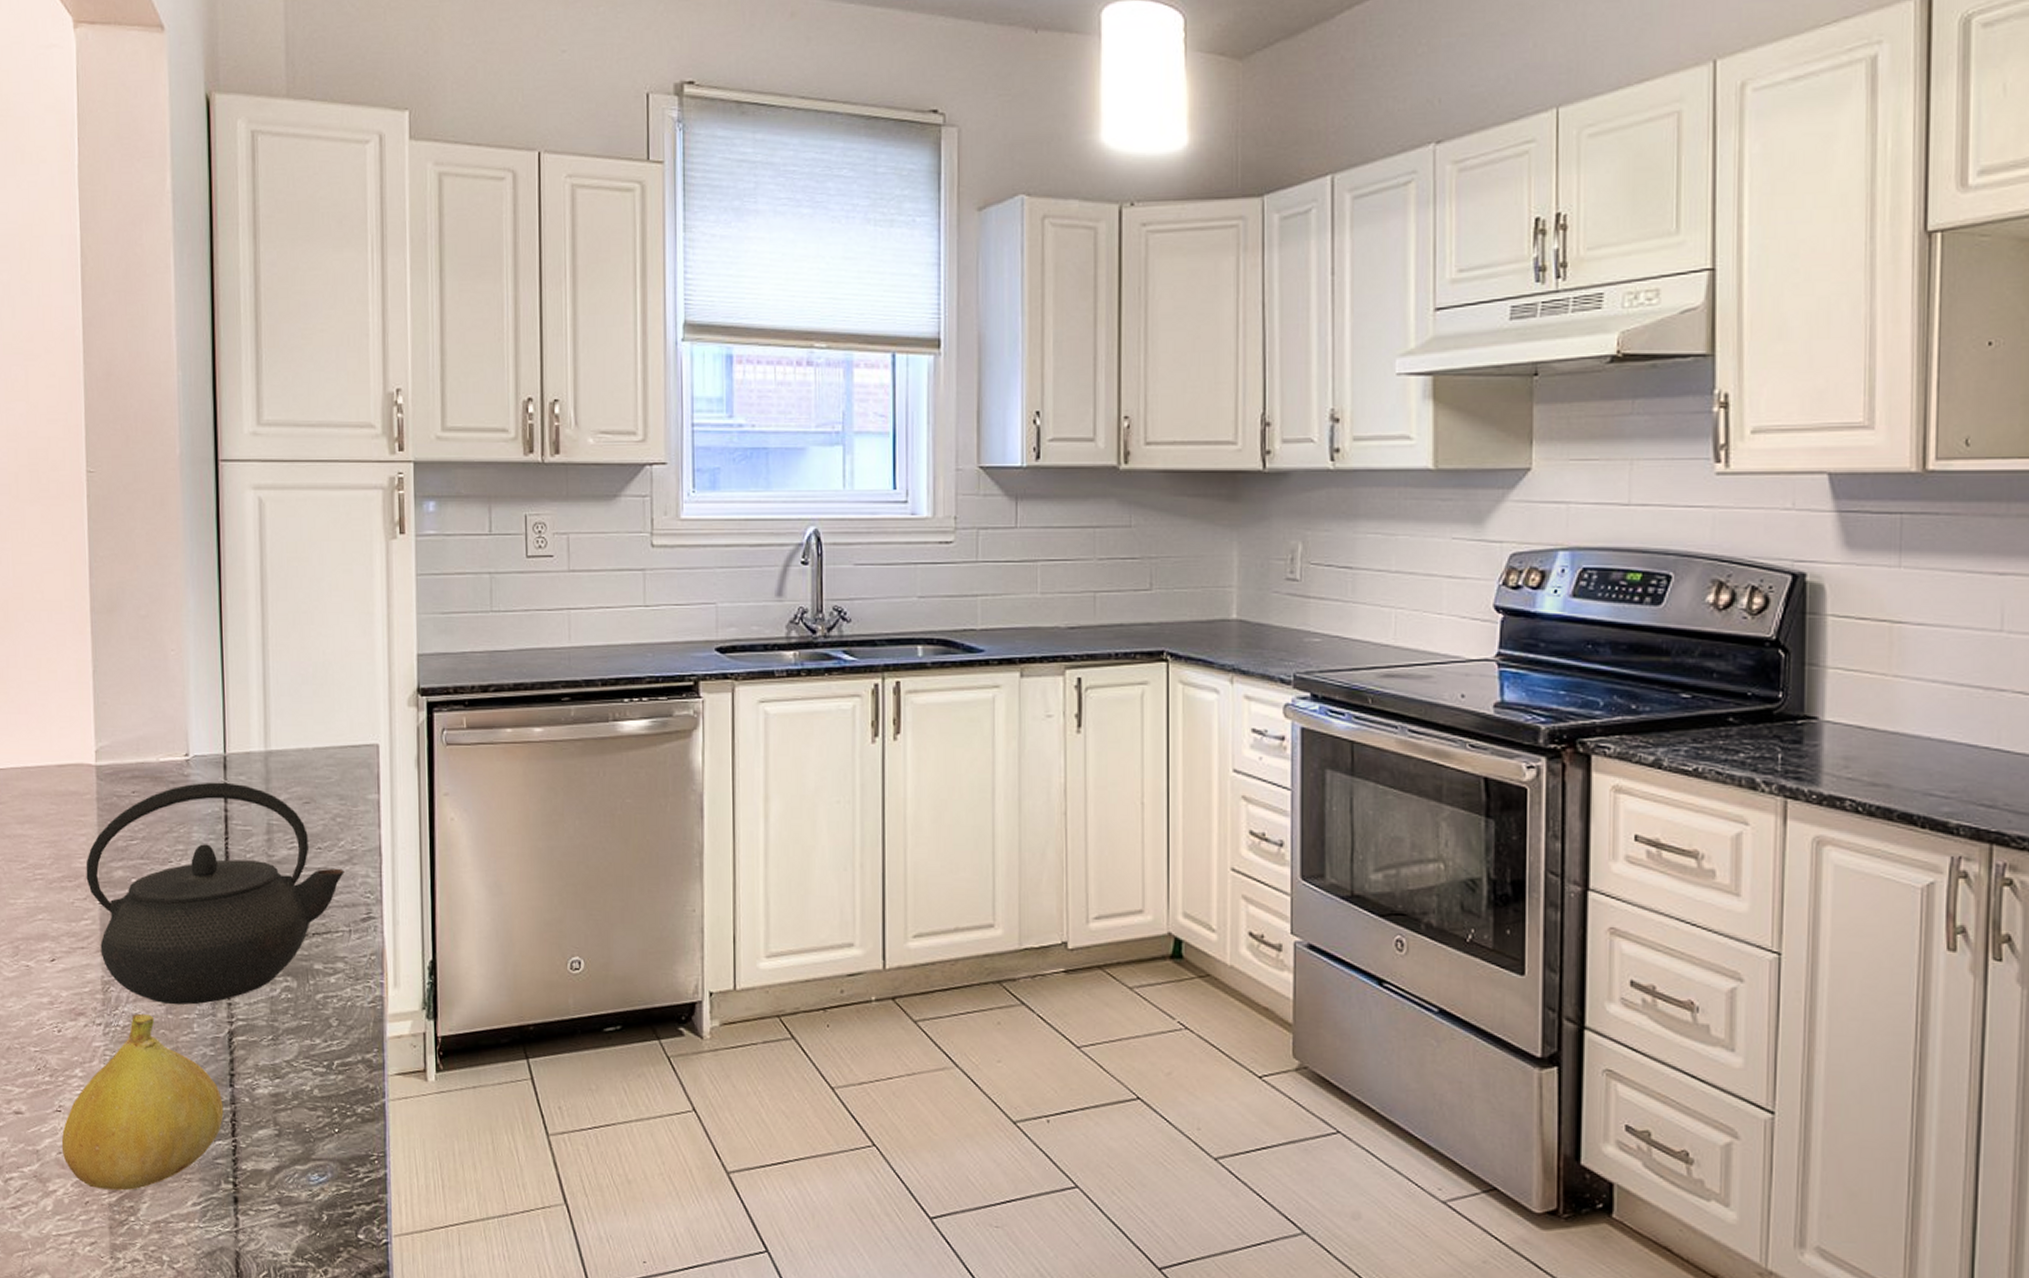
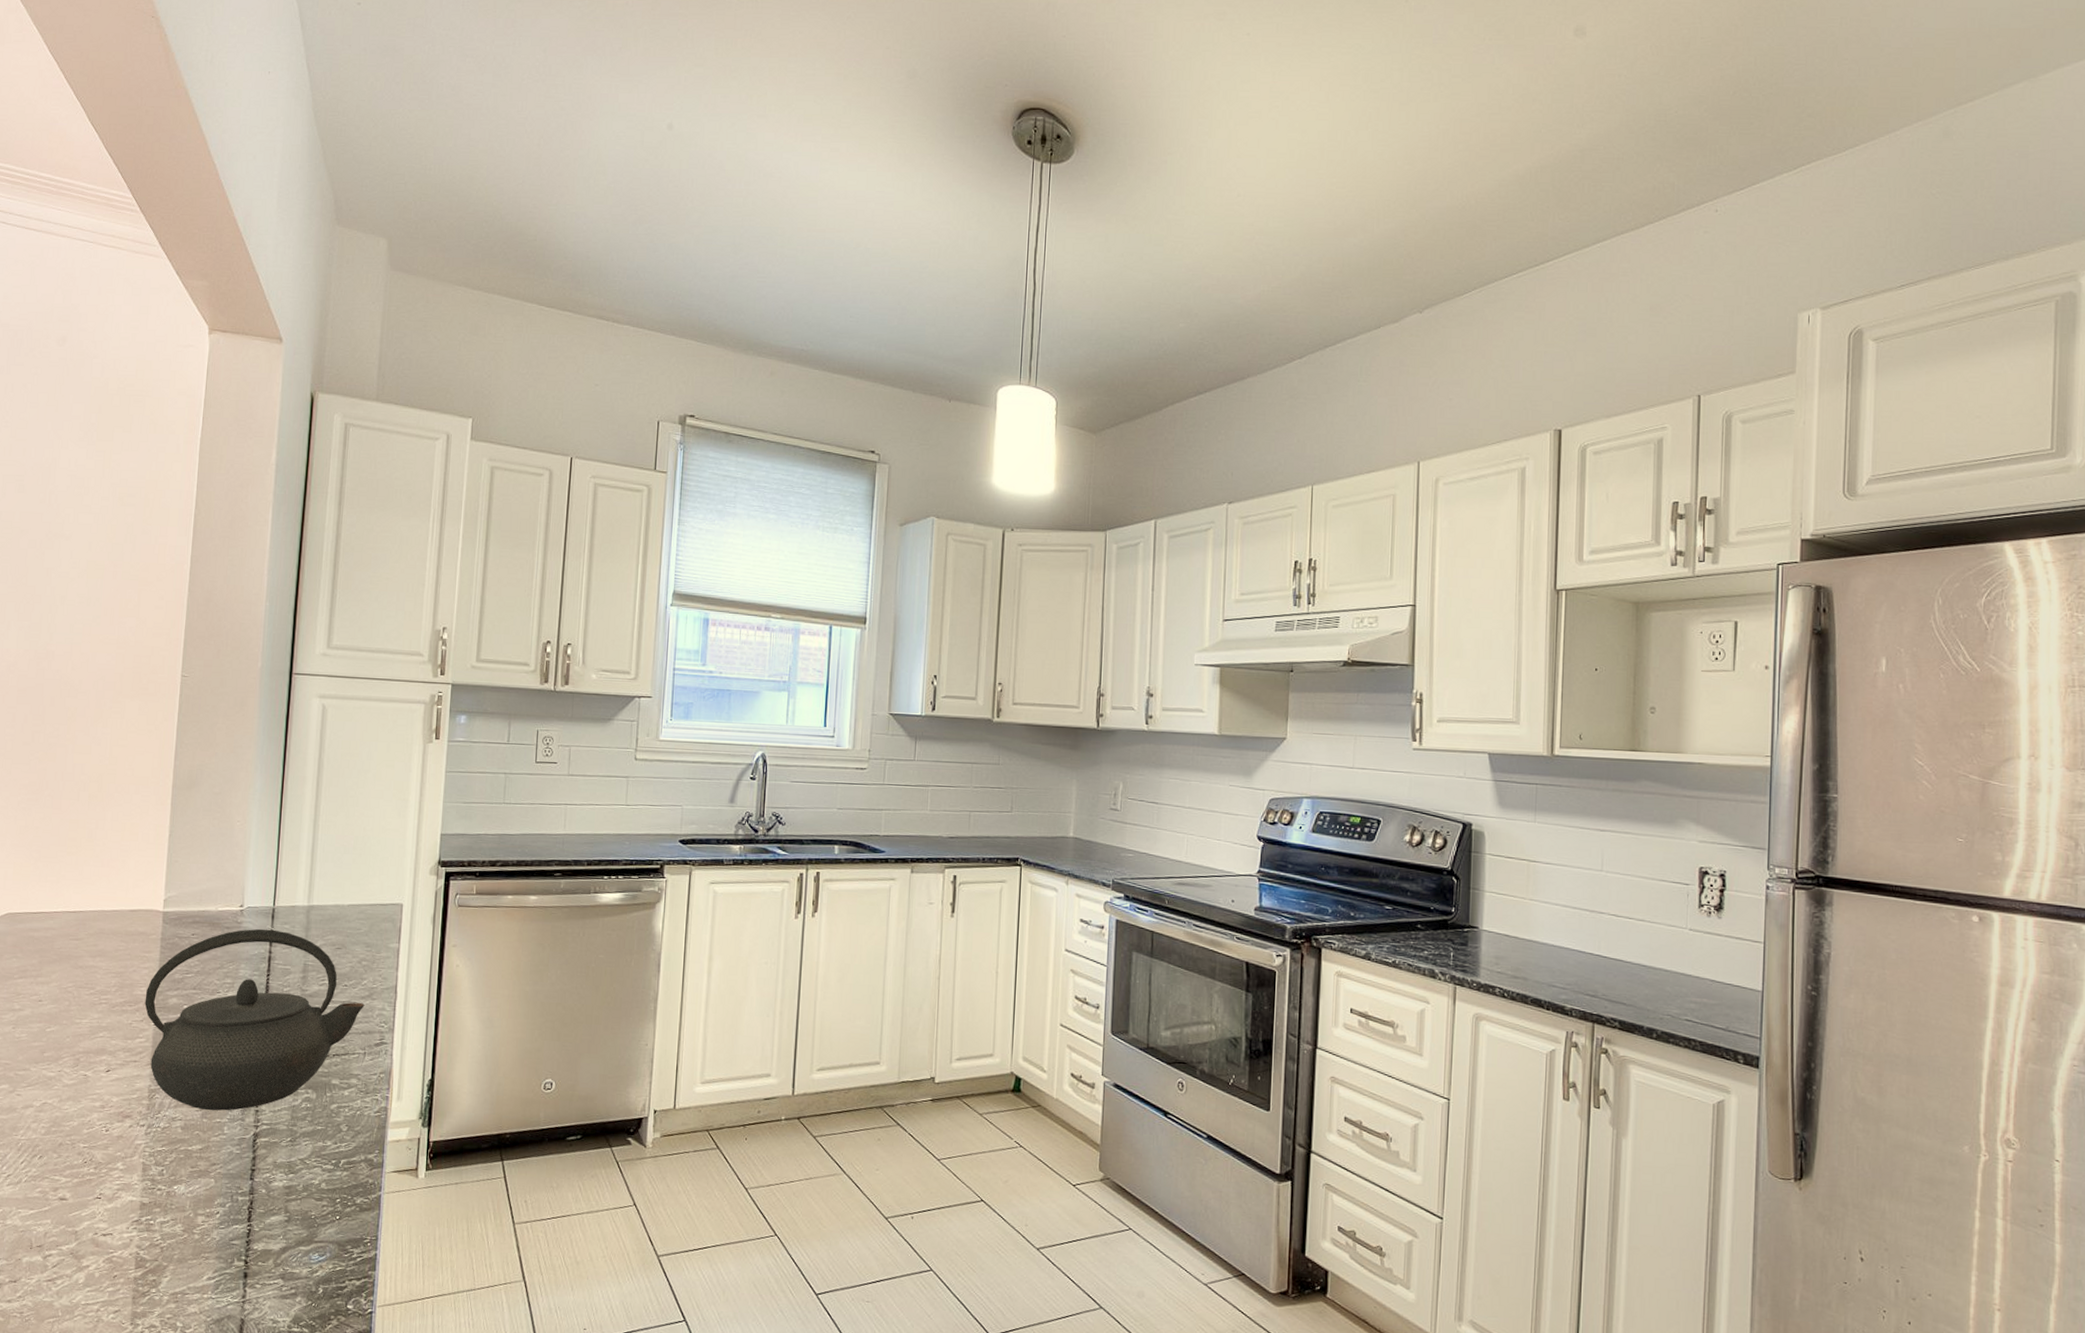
fruit: present [61,1014,224,1191] -> none [98,1118,243,1267]

